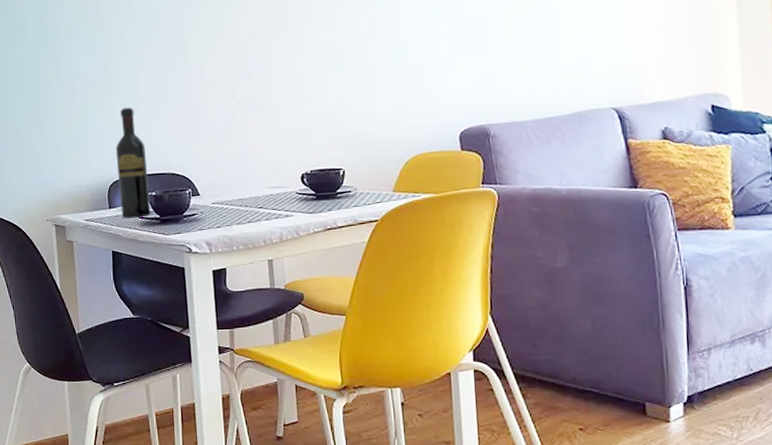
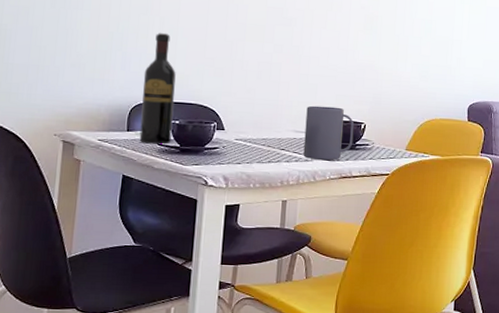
mug: none [279,156,334,215] -> present [303,105,354,161]

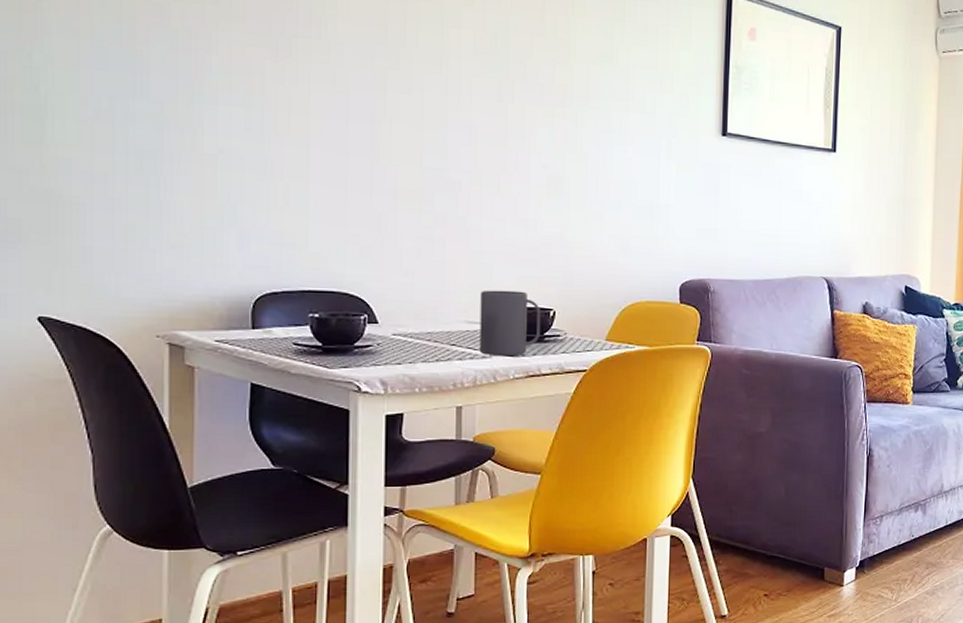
wine bottle: present [139,33,176,144] -> none [268,203,311,344]

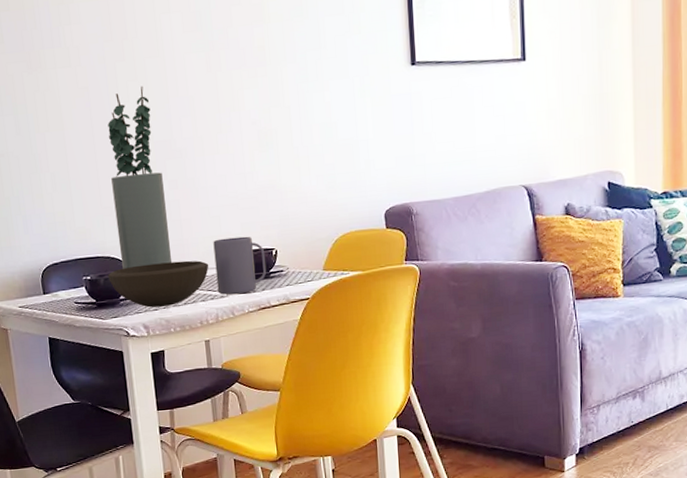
bowl: none [342,308,472,361] -> present [108,260,209,308]
vase: none [362,102,428,311] -> present [107,85,173,269]

